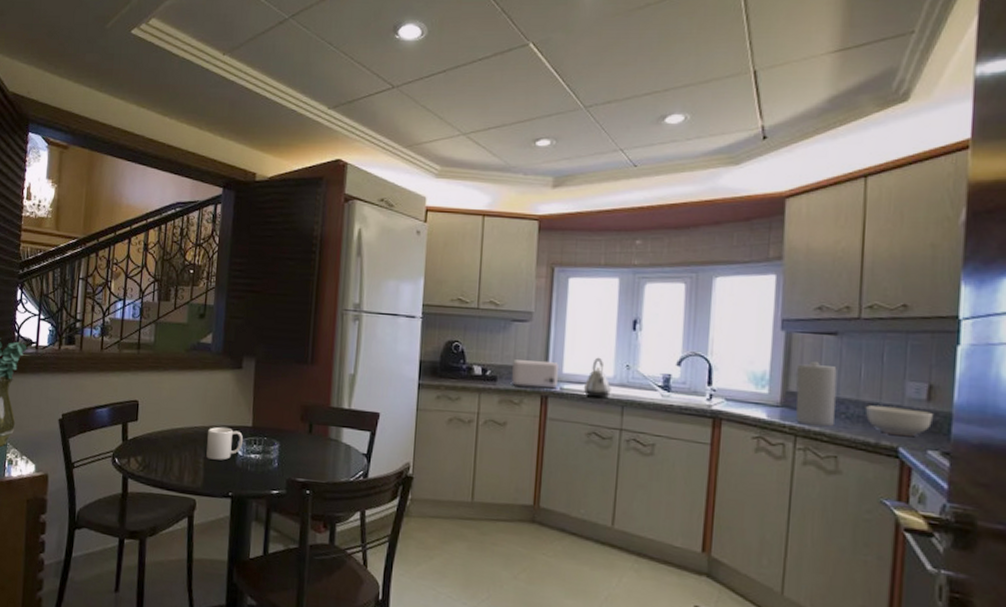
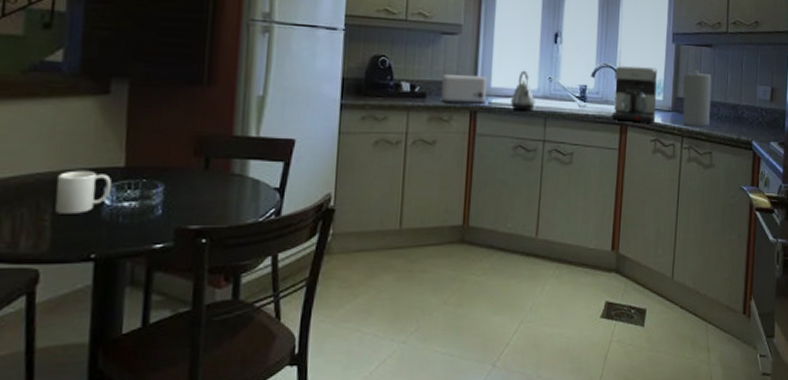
coffee maker: none [703,354,761,419] -> present [612,66,657,124]
bowl: present [865,405,934,437] -> none [730,107,775,132]

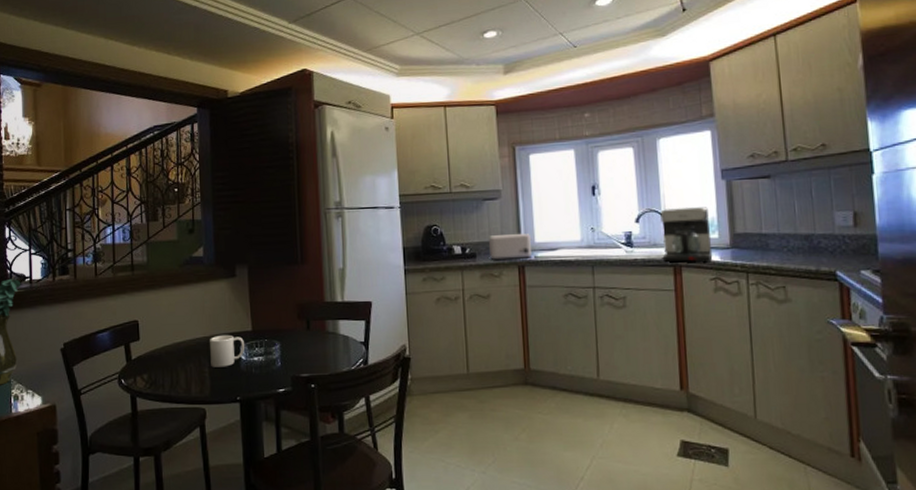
kettle: present [510,70,535,110] -> none [555,224,580,261]
paper towel holder: present [682,71,712,127] -> none [740,204,779,262]

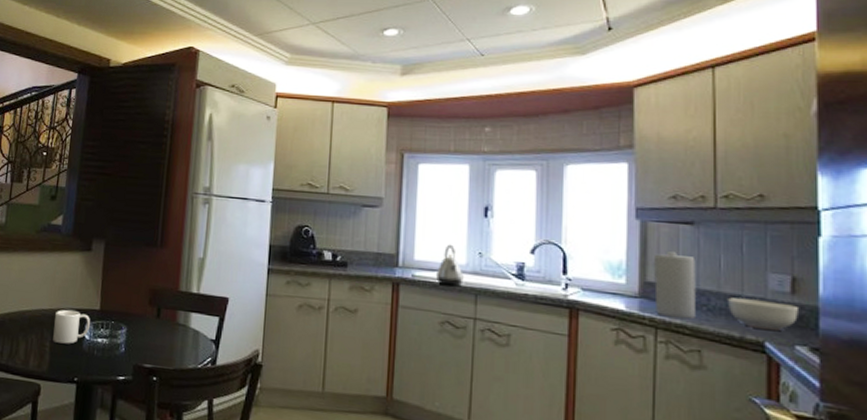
toaster: present [488,233,532,261] -> none [362,245,411,277]
kettle: none [555,224,580,261] -> present [435,244,464,286]
coffee maker: present [660,207,713,263] -> none [559,243,617,310]
paper towel holder: none [740,204,779,262] -> present [654,251,696,320]
bowl: none [802,235,862,261] -> present [727,297,800,332]

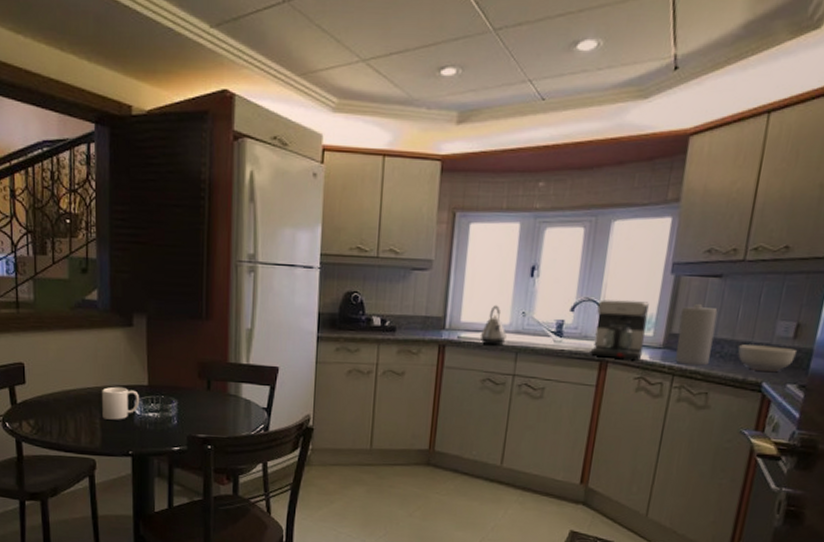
coffee maker: none [559,243,617,310] -> present [591,299,649,361]

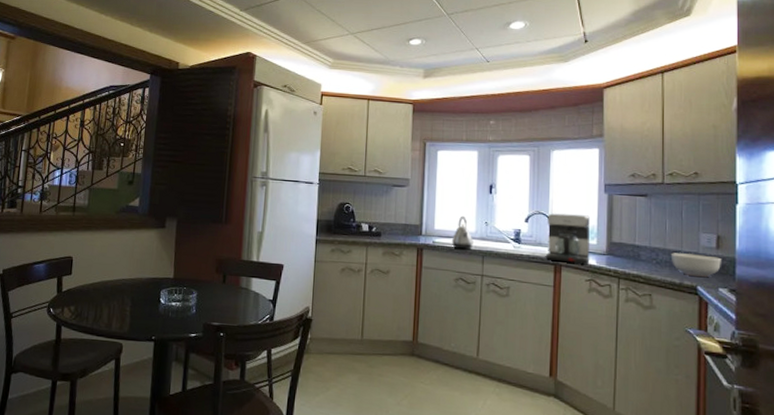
mug: present [102,386,140,420] -> none [132,278,166,308]
paper towel holder: present [675,304,718,366] -> none [618,218,648,271]

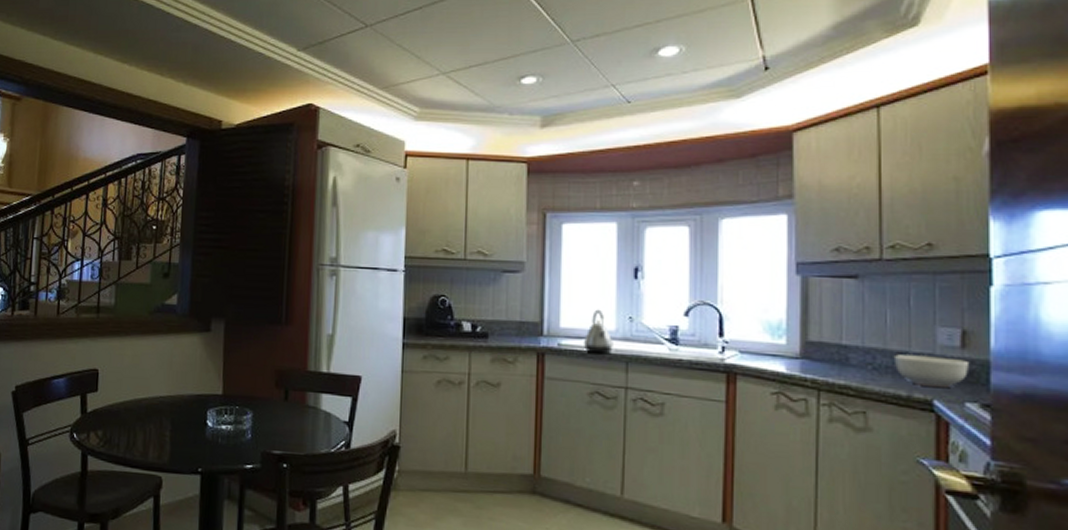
coffee maker: present [546,213,590,265] -> none [715,303,777,373]

